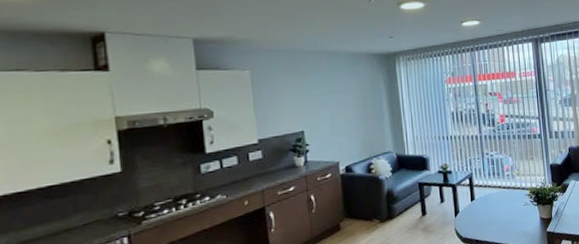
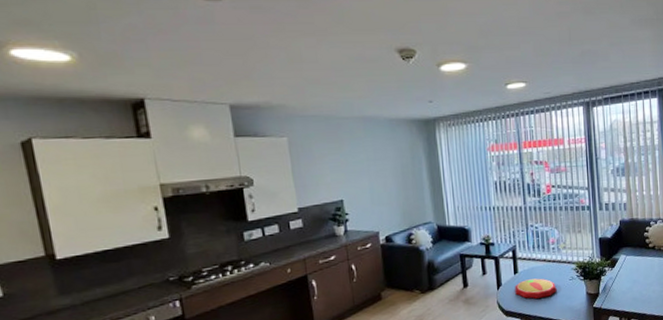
plate: none [472,204,512,225] -> present [515,278,557,299]

